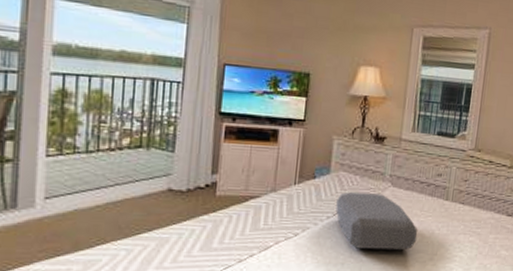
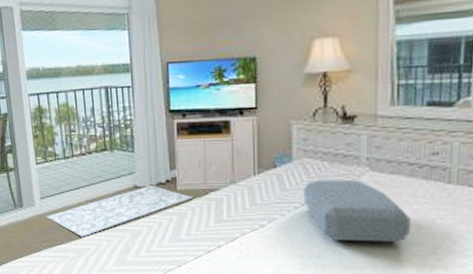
rug: none [49,188,233,246] -> present [46,185,194,237]

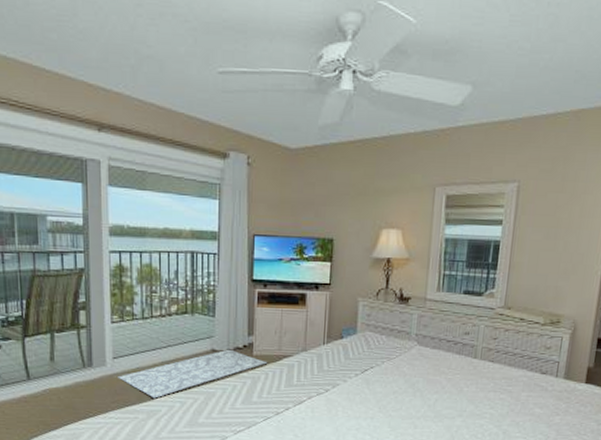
cushion: present [303,180,412,243] -> none [363,351,446,407]

